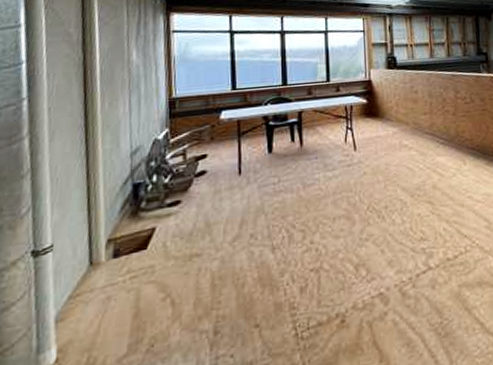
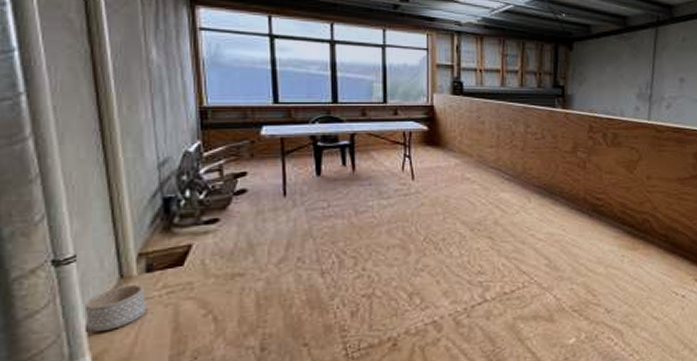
planter: none [55,270,111,322] -> present [84,284,146,332]

